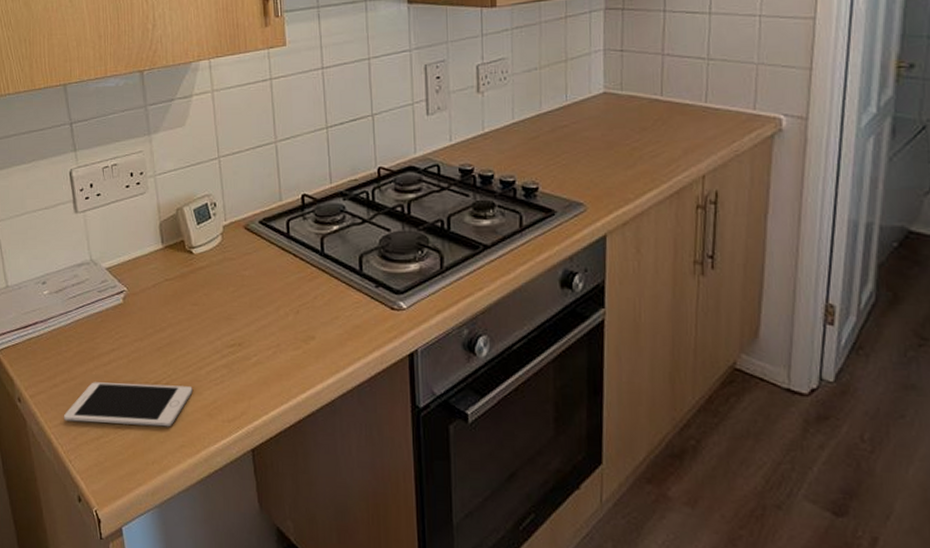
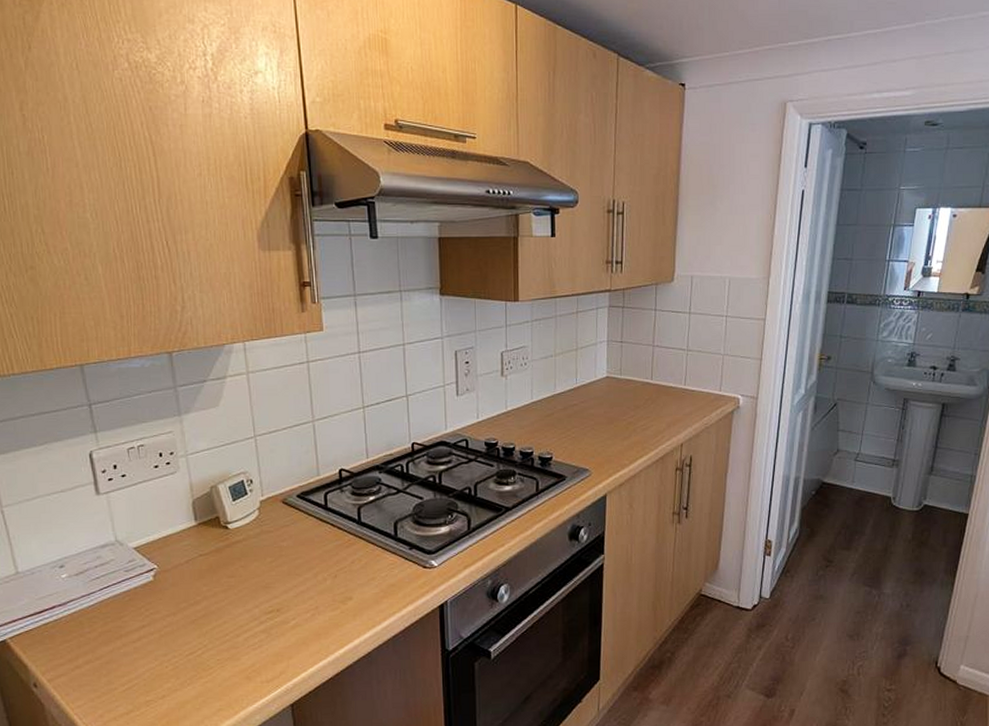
cell phone: present [63,382,193,427] -> none [87,654,230,700]

